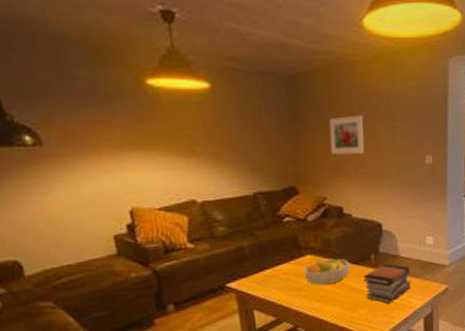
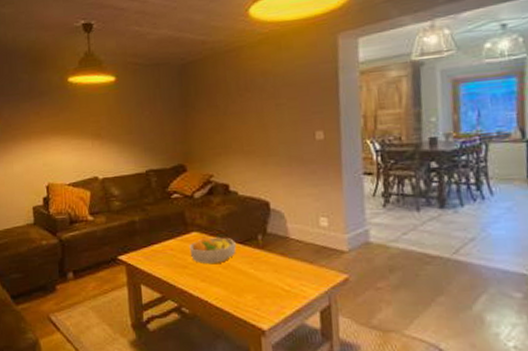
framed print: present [329,115,365,155] -> none [216,95,251,134]
book stack: present [363,263,411,304] -> none [250,245,303,290]

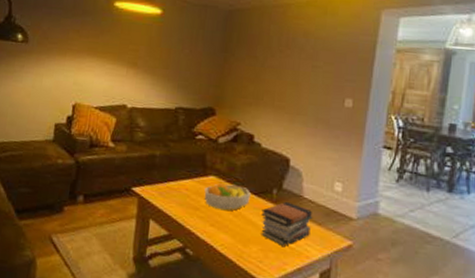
book stack: none [250,245,303,290] -> present [261,201,313,247]

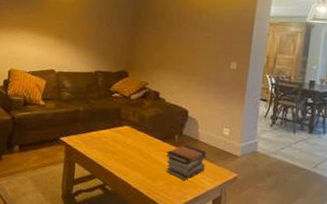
fruit bowl: present [204,182,251,211] -> none [120,130,157,154]

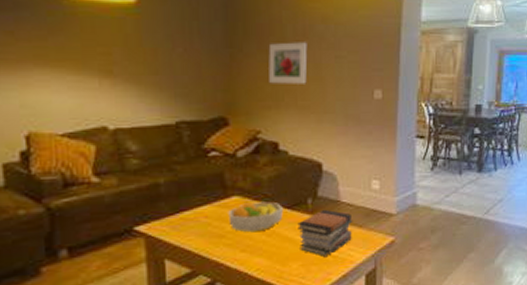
fruit bowl: none [120,130,157,154] -> present [228,201,283,233]
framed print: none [158,25,187,54] -> present [268,42,308,84]

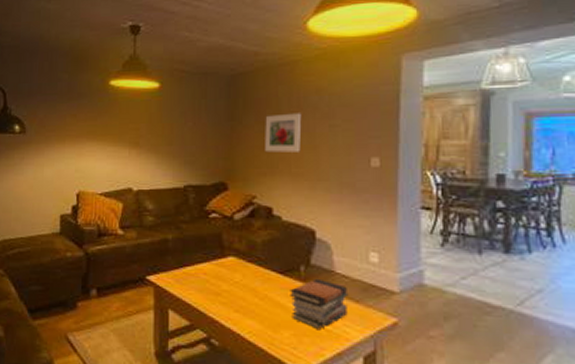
fruit bowl: present [228,201,283,233] -> none [224,262,275,294]

